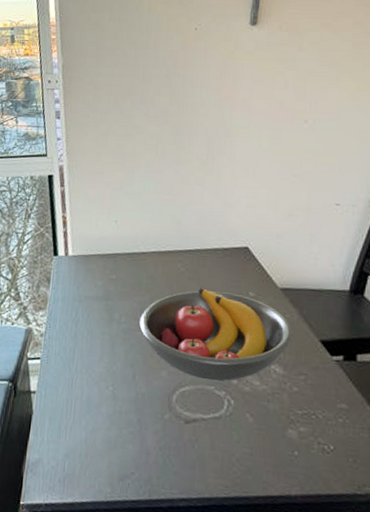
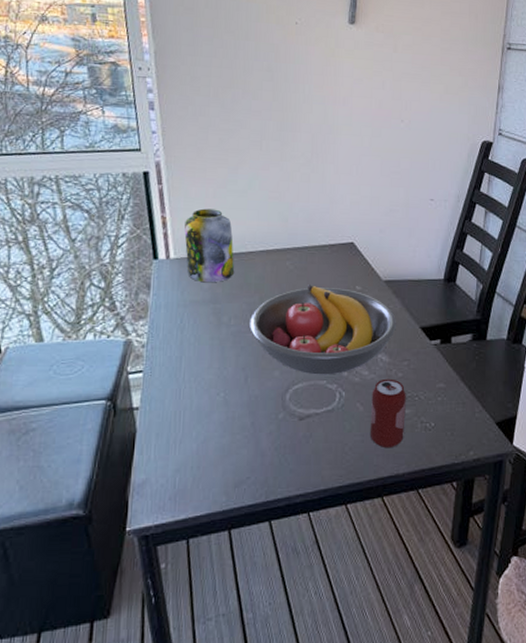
jar: none [82,209,127,280] -> present [184,208,234,282]
beverage can: none [260,391,302,466] -> present [371,378,406,449]

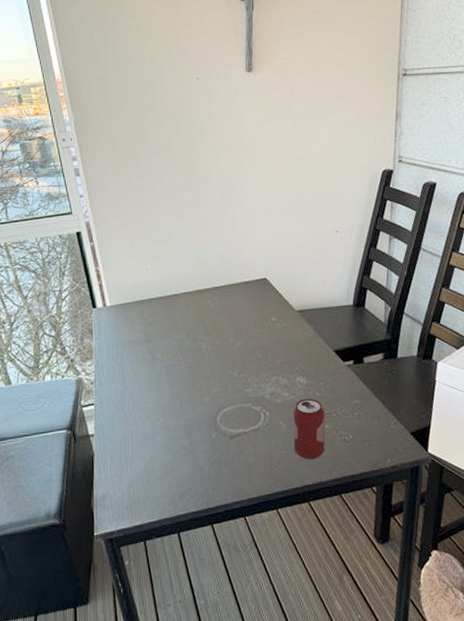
jar: present [184,208,234,282] -> none [116,259,162,324]
fruit bowl: present [250,285,397,375] -> none [180,319,312,399]

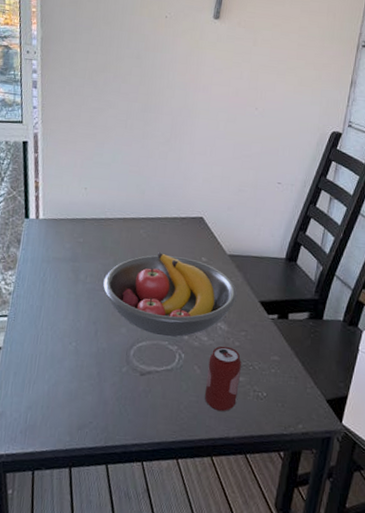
fruit bowl: none [180,319,312,399] -> present [103,252,238,337]

